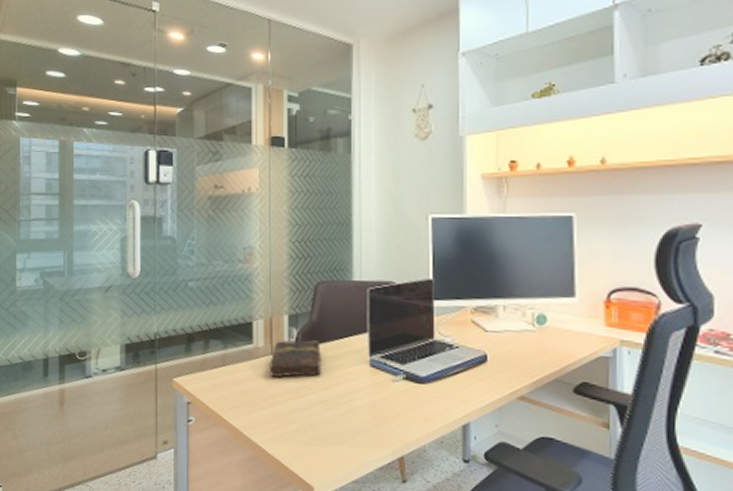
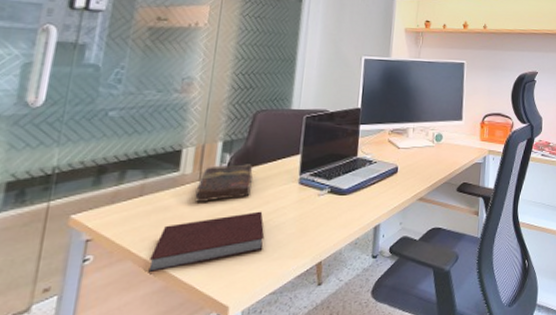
notebook: none [239,392,340,441] -> present [148,211,265,273]

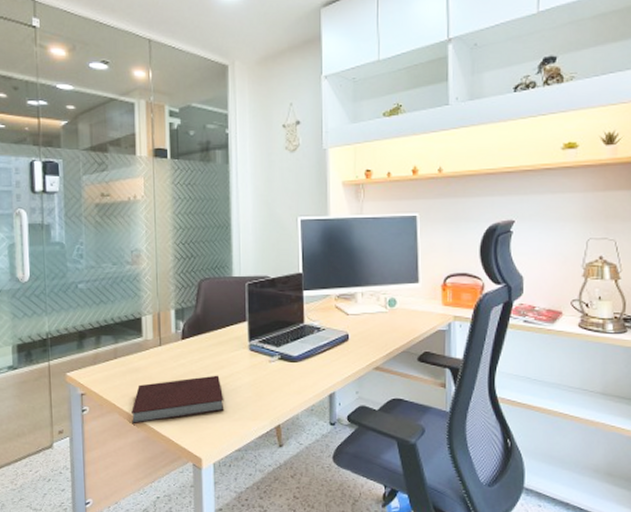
book: present [195,164,253,202] -> none [159,331,206,365]

